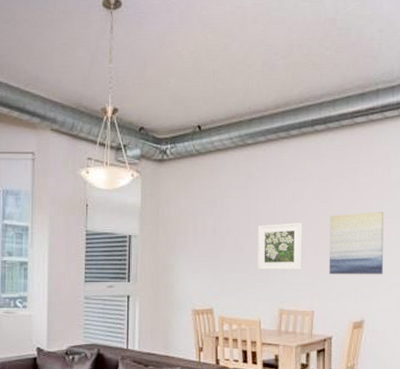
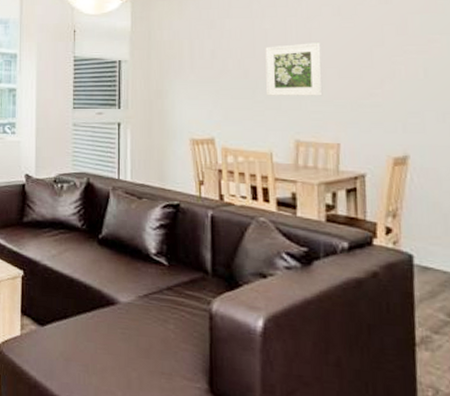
wall art: present [329,211,384,275] -> none [355,26,433,102]

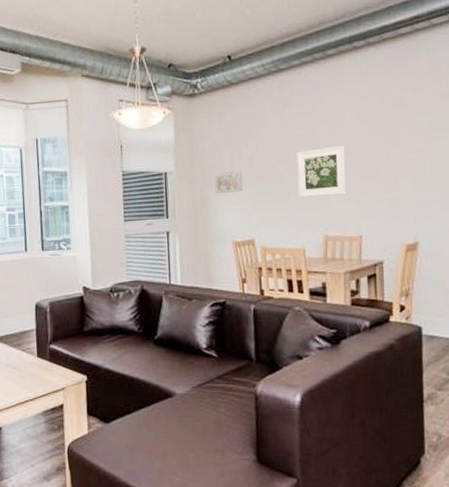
wall art: none [172,63,203,86] -> present [214,170,243,193]

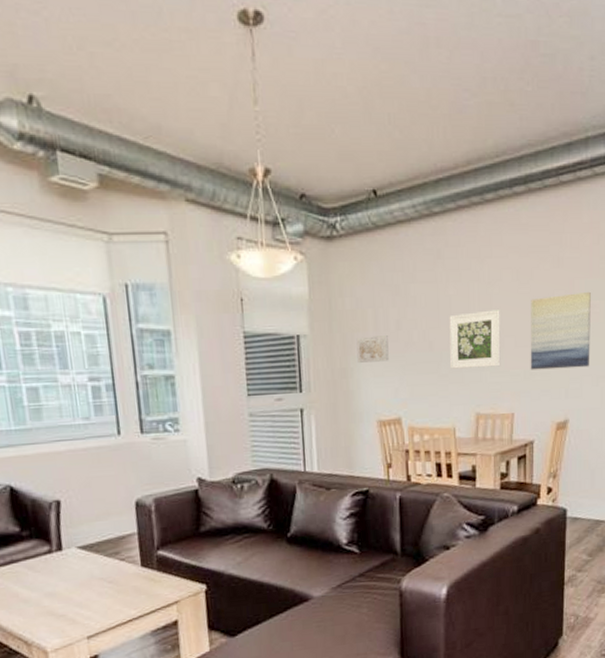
wall art: none [374,125,438,197] -> present [530,291,591,370]

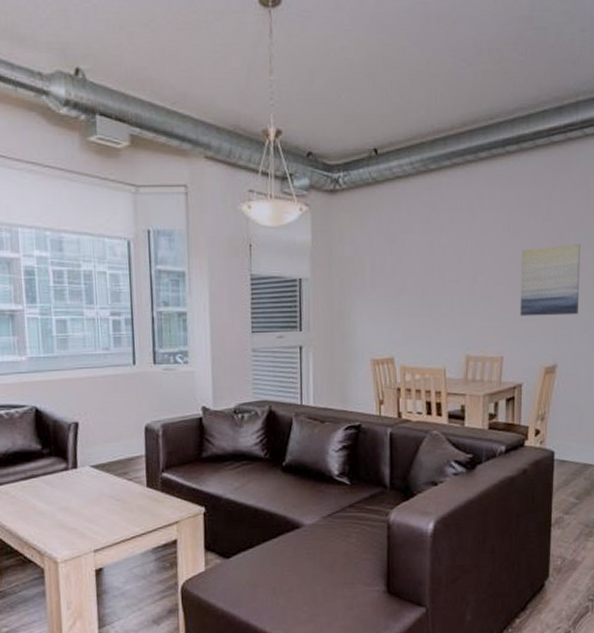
wall art: present [356,335,389,363] -> none [354,281,384,305]
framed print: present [449,310,501,369] -> none [442,259,491,313]

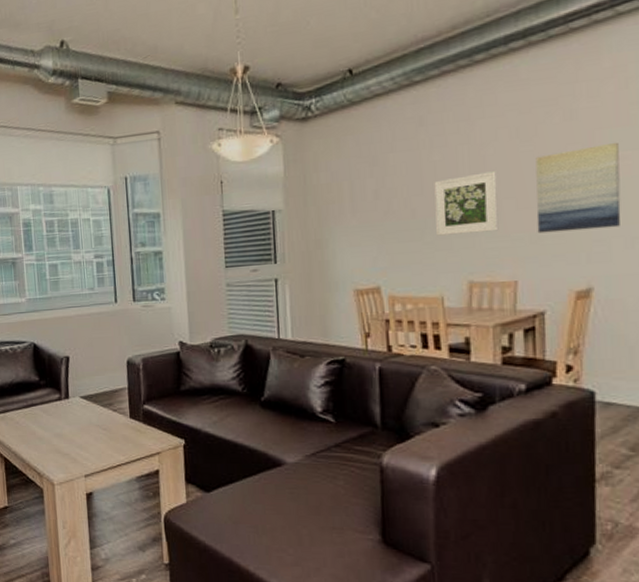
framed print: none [442,259,491,313] -> present [434,171,499,236]

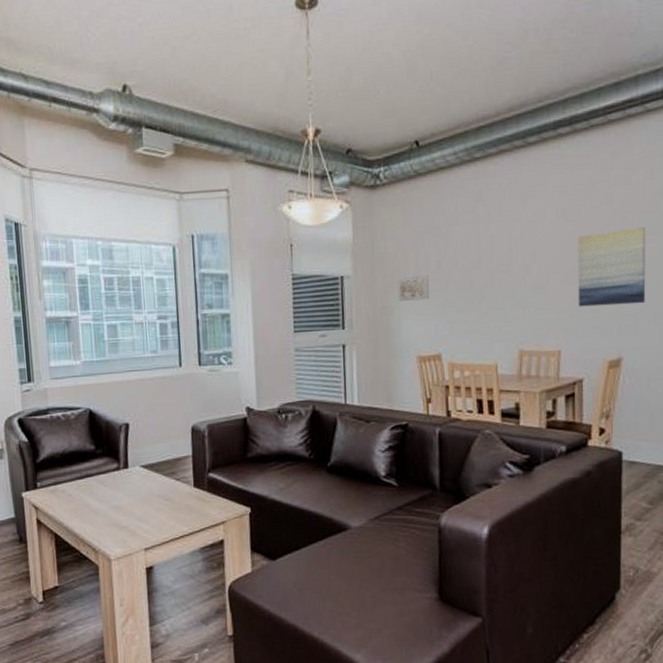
wall art: none [331,206,366,234] -> present [397,275,429,301]
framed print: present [434,171,499,236] -> none [491,248,546,307]

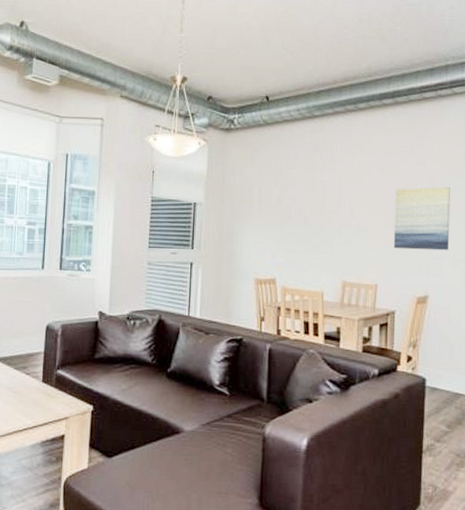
wall art: present [397,275,429,301] -> none [242,208,269,230]

